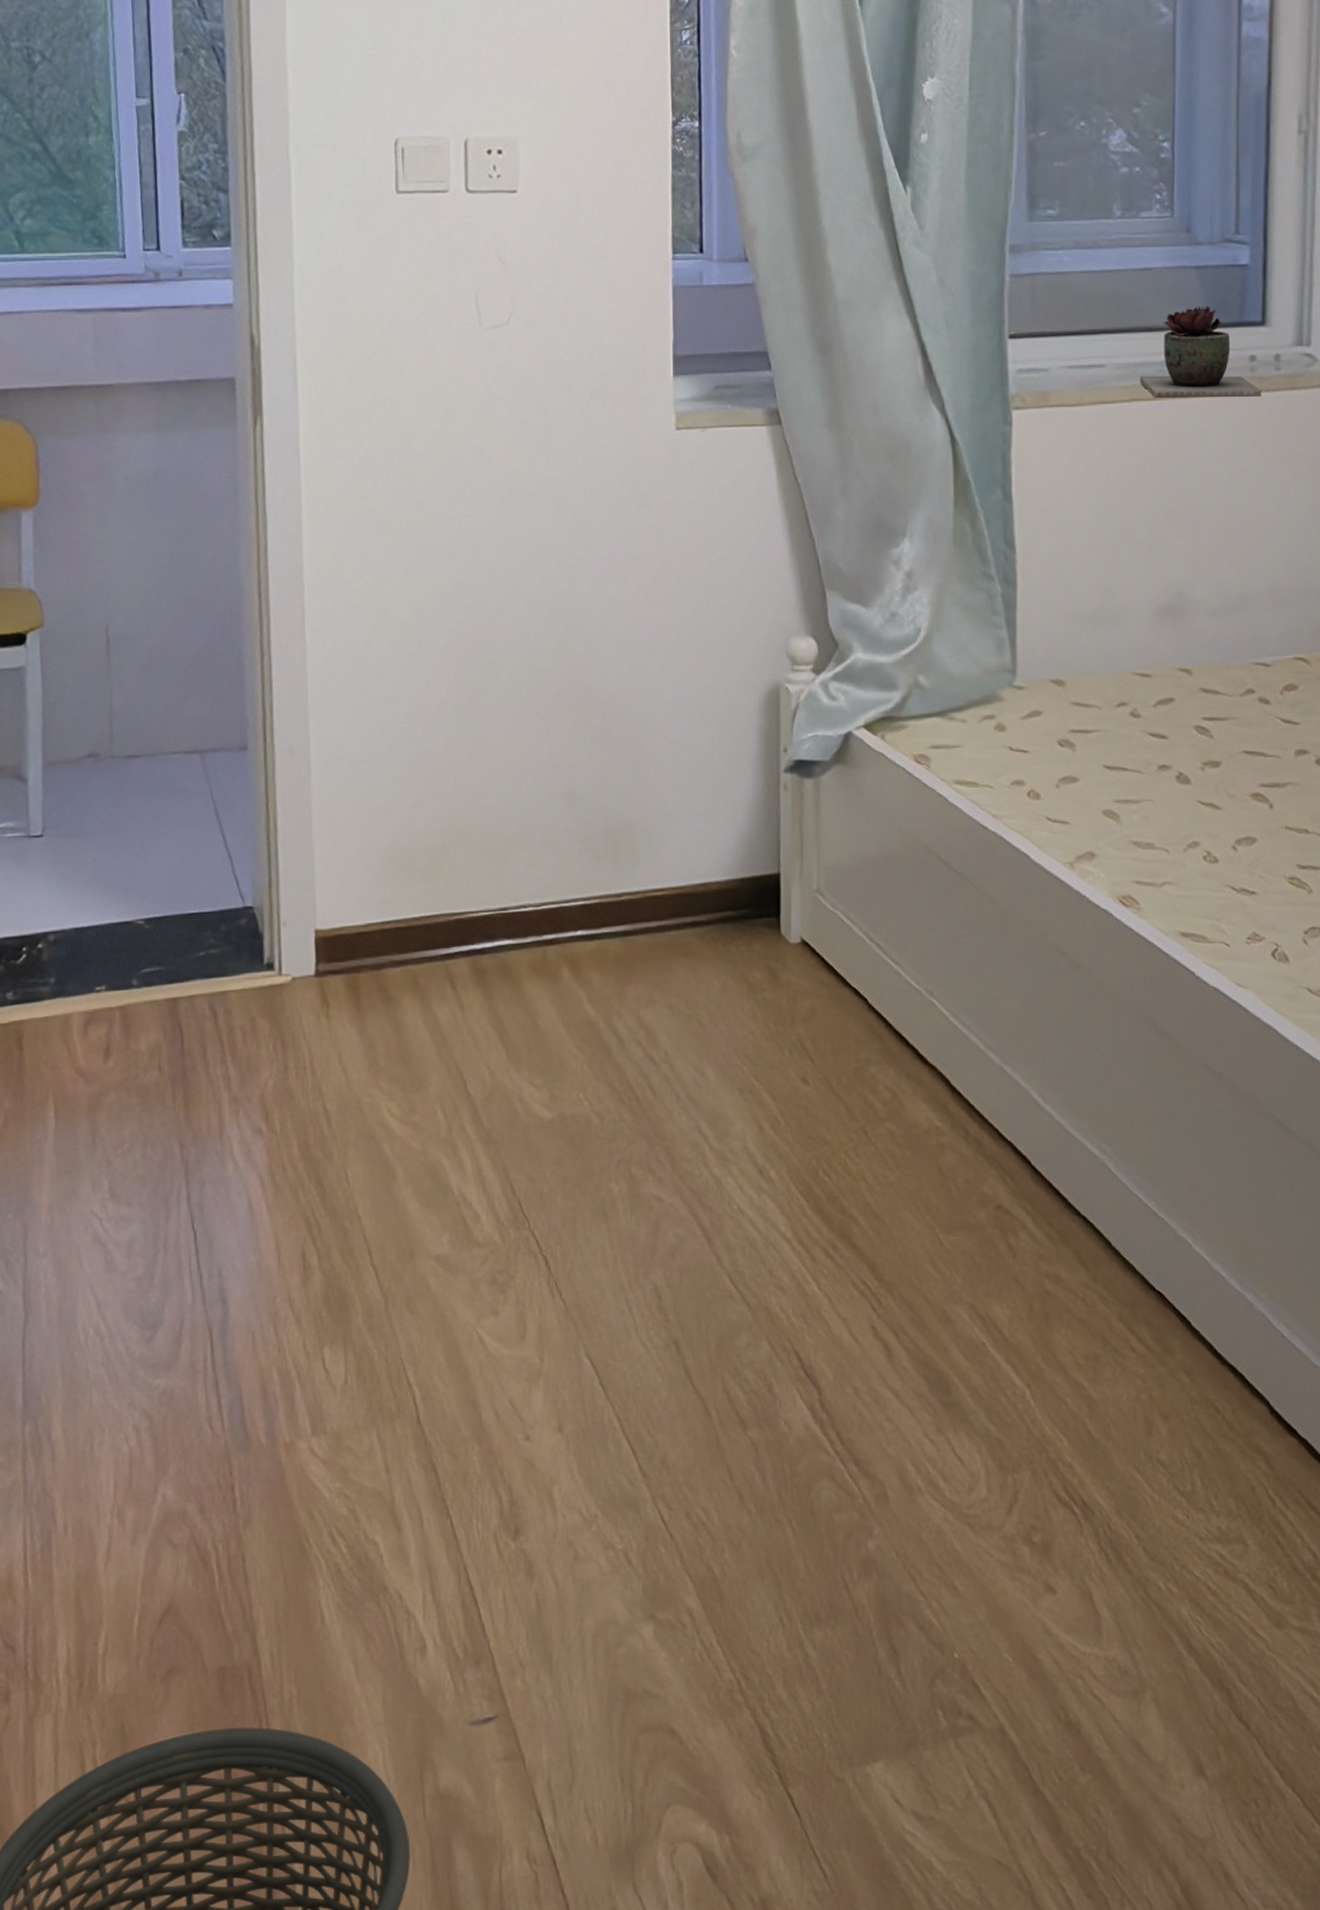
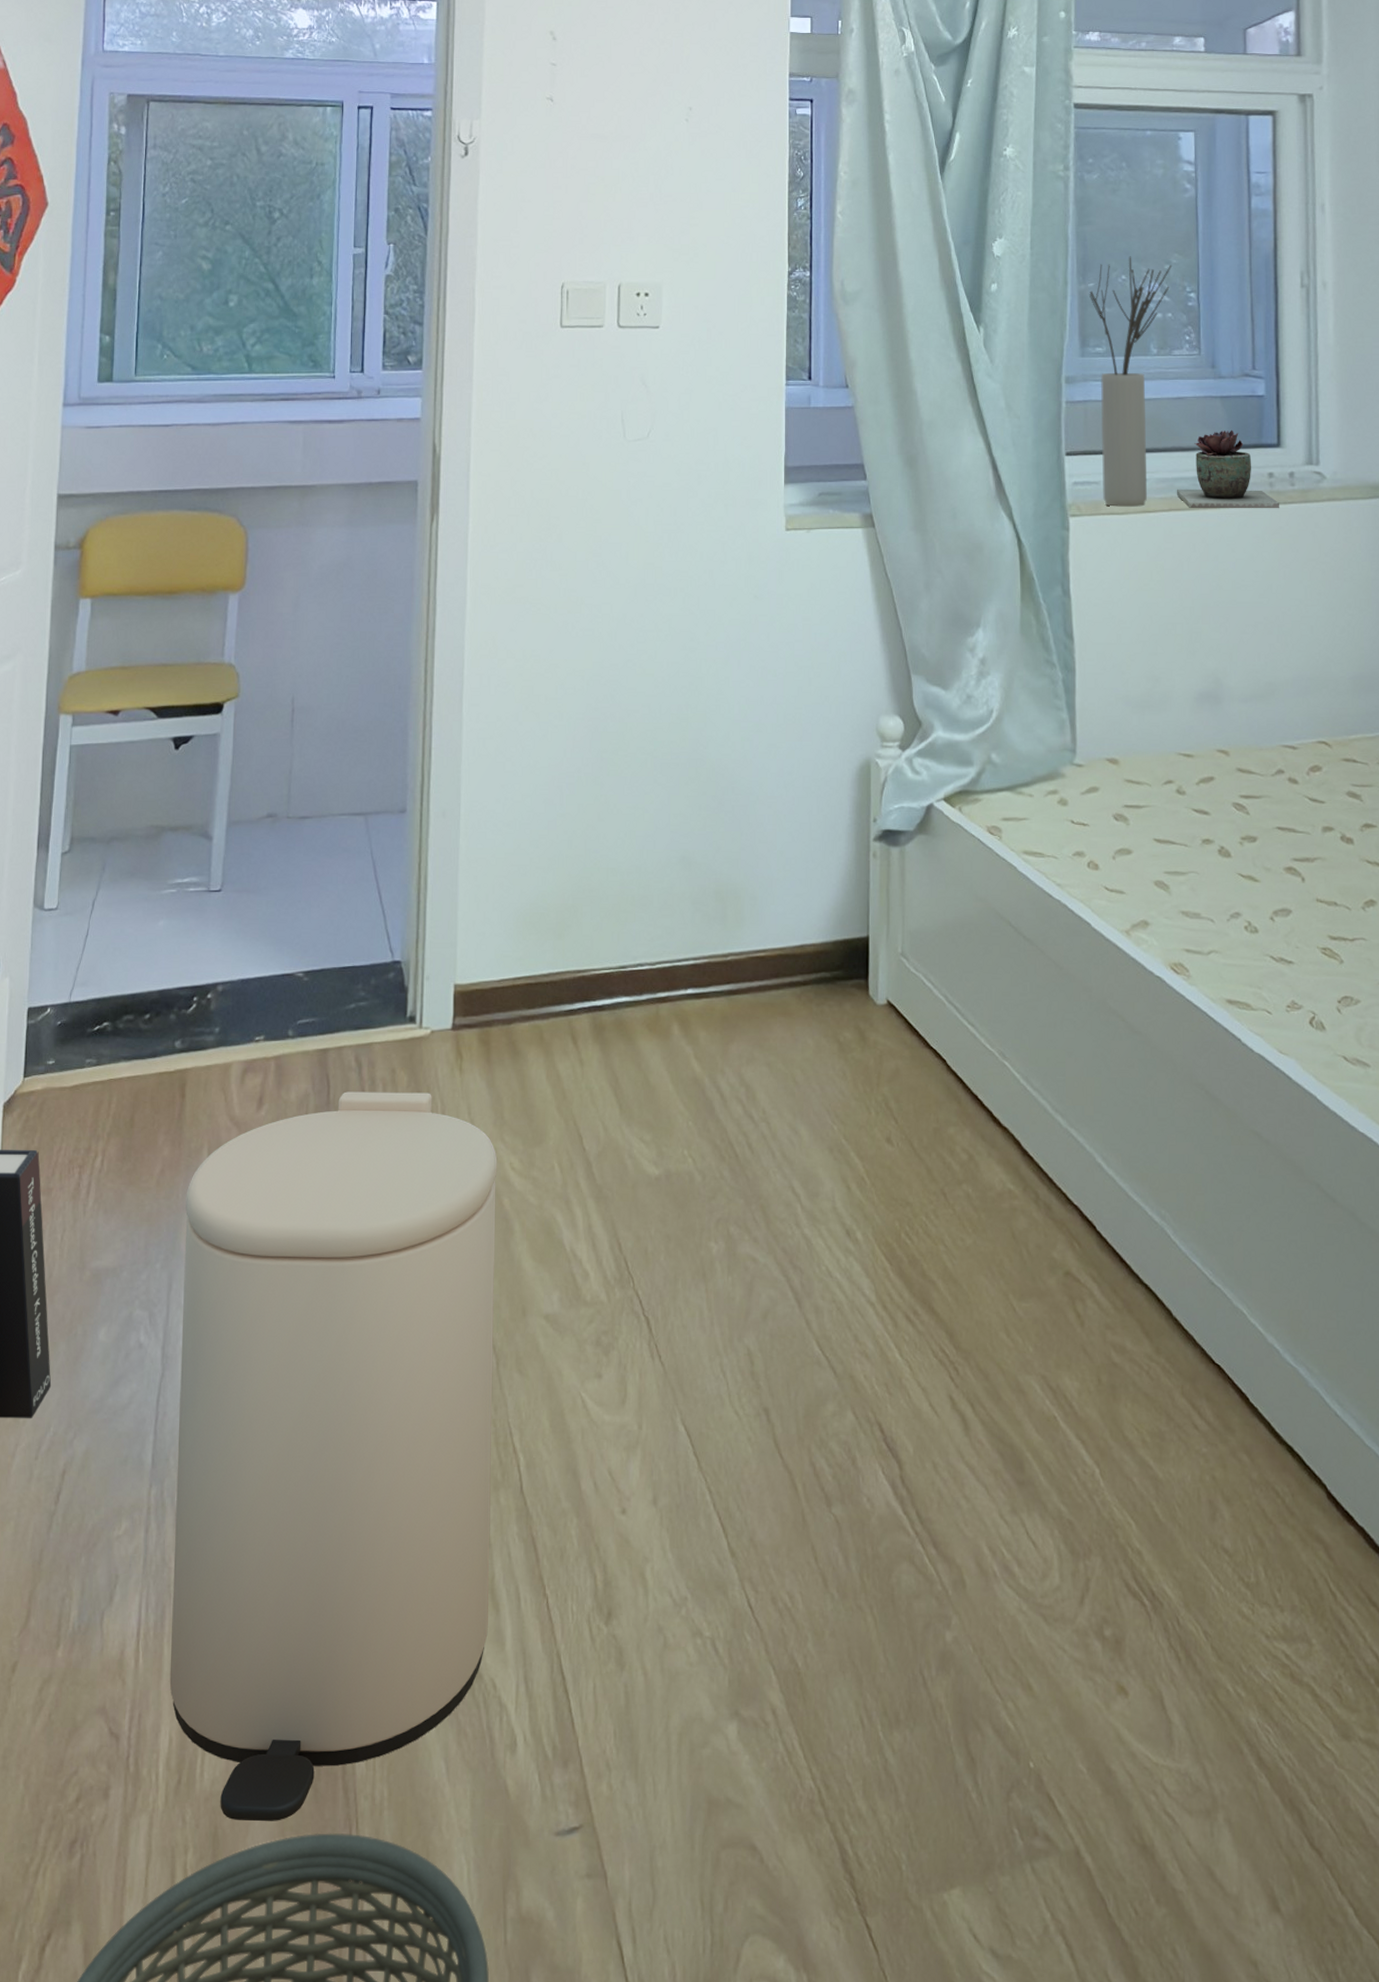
pedal bin: none [34,1040,391,1718] -> present [169,1091,498,1821]
vase: none [1040,98,1143,397] -> present [1089,256,1173,507]

